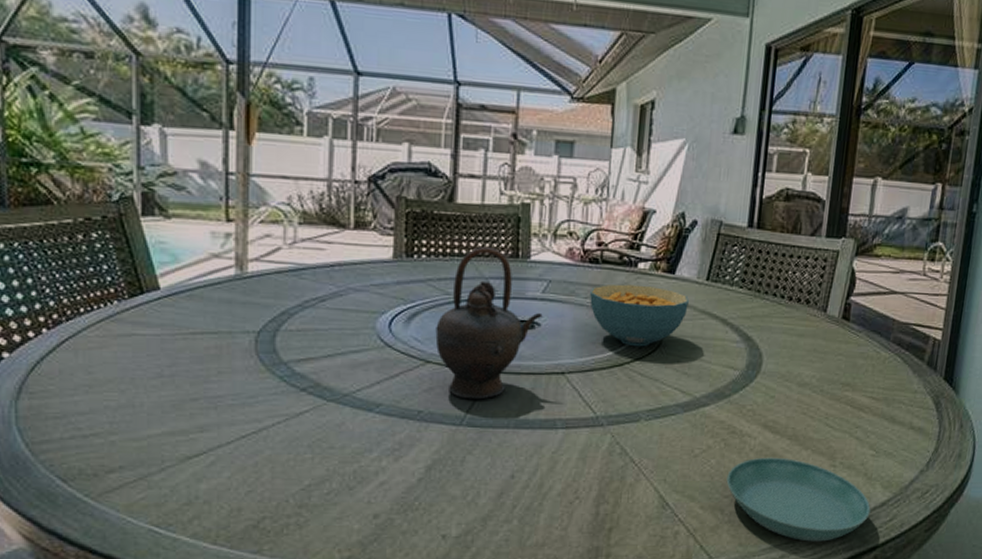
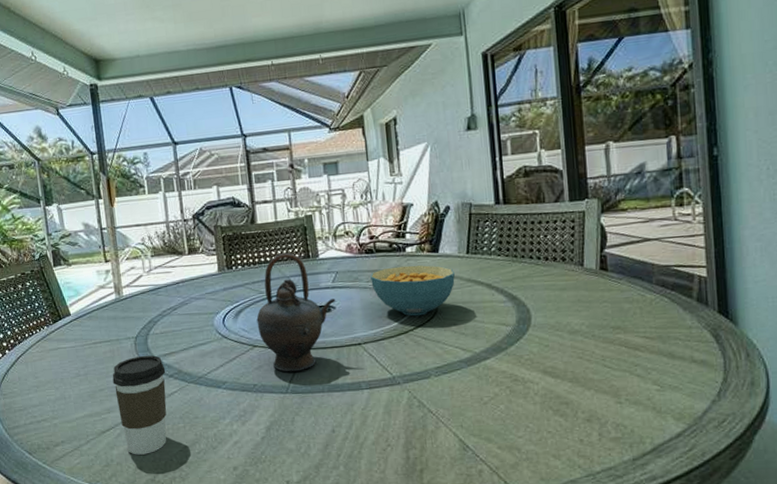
coffee cup: none [214,357,297,492] -> present [112,355,167,455]
saucer: present [726,457,871,542] -> none [517,399,667,474]

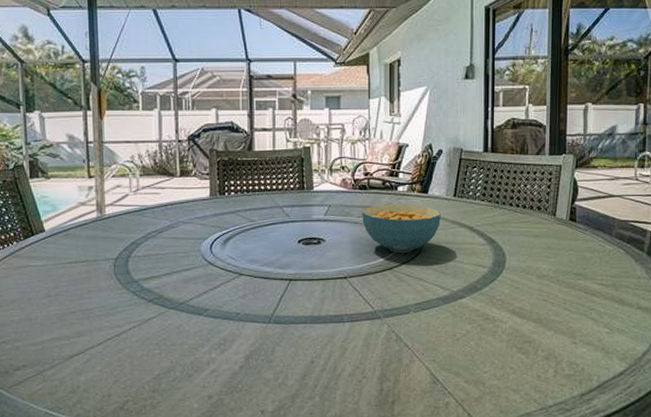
coffee cup: present [112,355,167,455] -> none [86,278,145,382]
teapot: present [256,252,336,372] -> none [245,182,326,302]

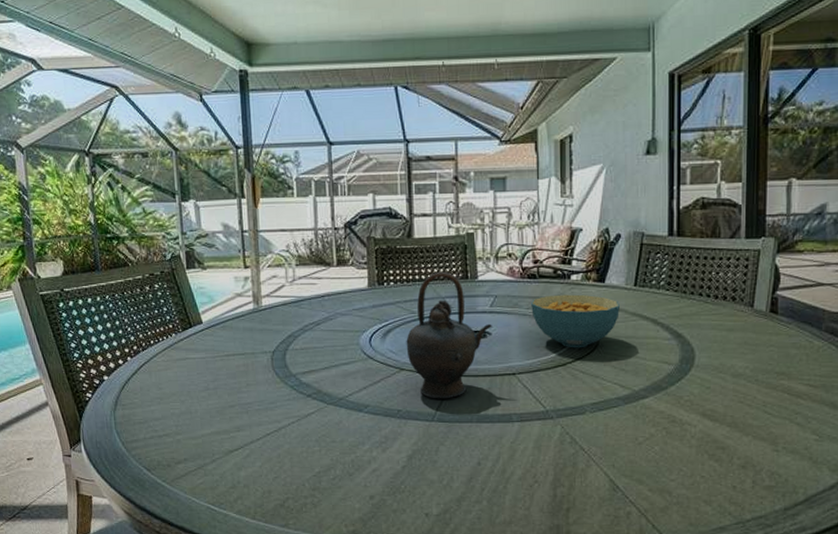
teapot: none [245,182,326,302] -> present [406,271,492,399]

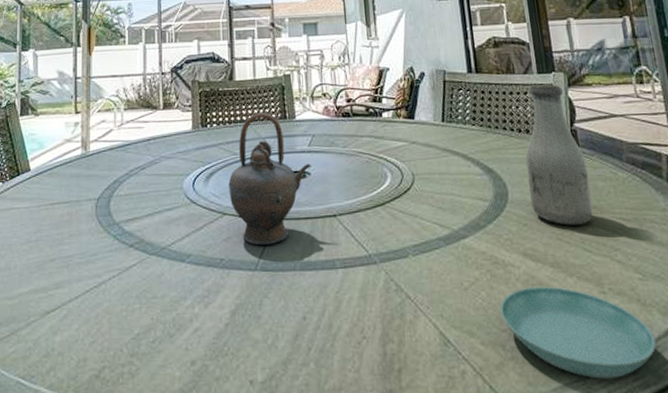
cereal bowl: present [531,294,619,348] -> none [347,131,431,187]
saucer: none [671,443,820,523] -> present [499,286,656,379]
bottle: none [718,249,782,390] -> present [525,84,594,226]

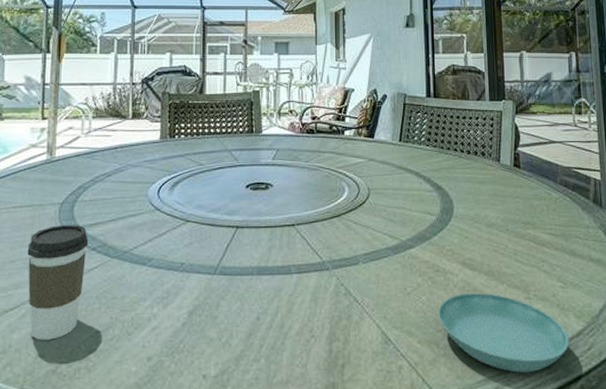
coffee cup: none [66,220,126,343] -> present [27,224,89,340]
teapot: present [228,112,311,246] -> none [193,125,274,251]
bottle: present [525,84,594,226] -> none [472,110,527,239]

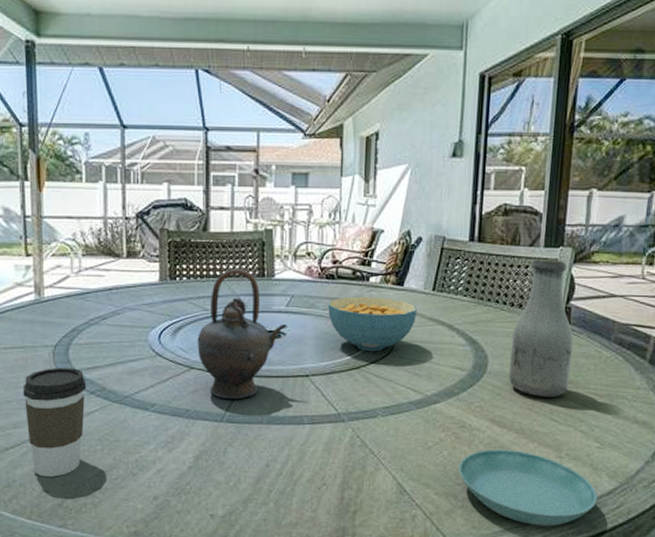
teapot: none [193,125,274,251] -> present [197,268,287,400]
cereal bowl: none [310,148,387,200] -> present [328,296,417,352]
bottle: none [472,110,527,239] -> present [509,258,573,397]

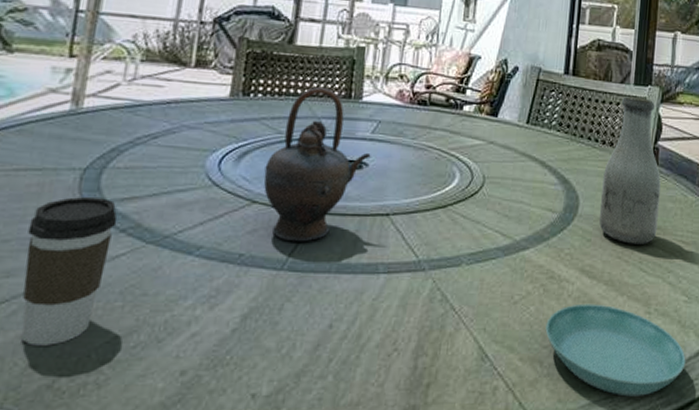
cereal bowl: present [328,296,417,352] -> none [416,125,510,189]

